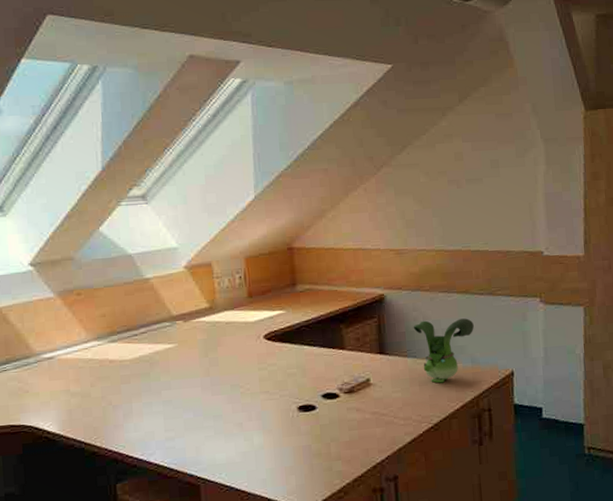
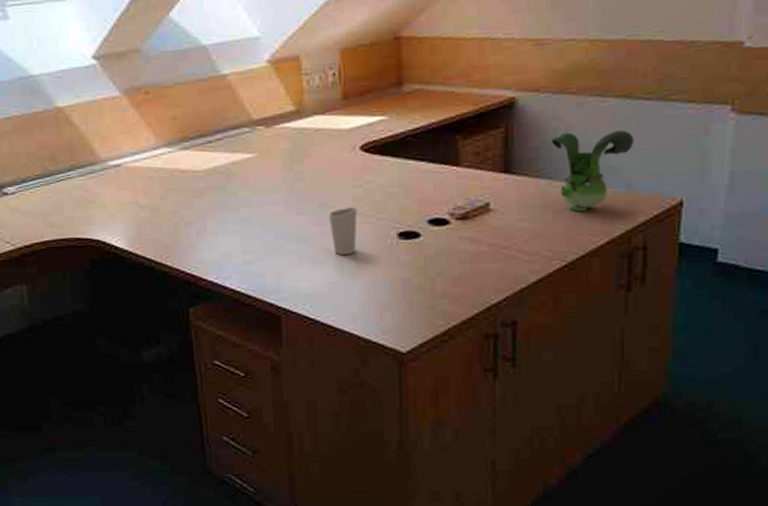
cup: none [239,385,264,429] -> present [328,206,357,256]

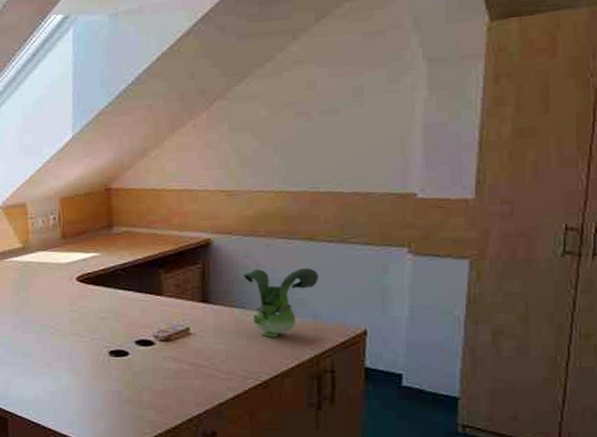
cup: present [328,206,357,256] -> none [49,327,74,369]

